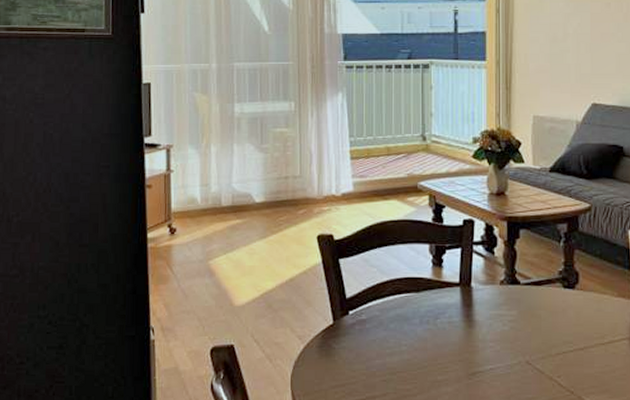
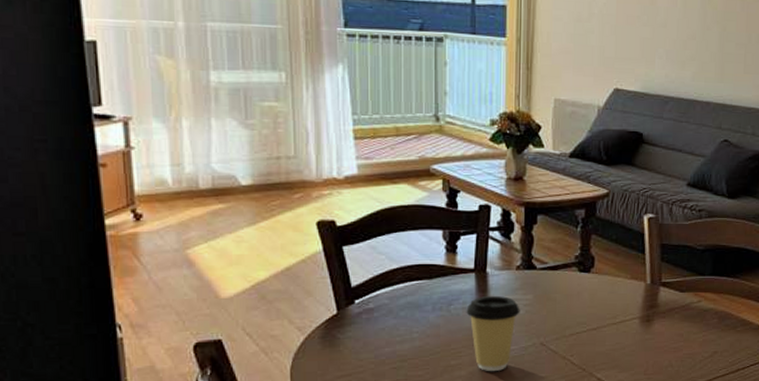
coffee cup: none [452,310,505,390] -> present [466,295,520,372]

